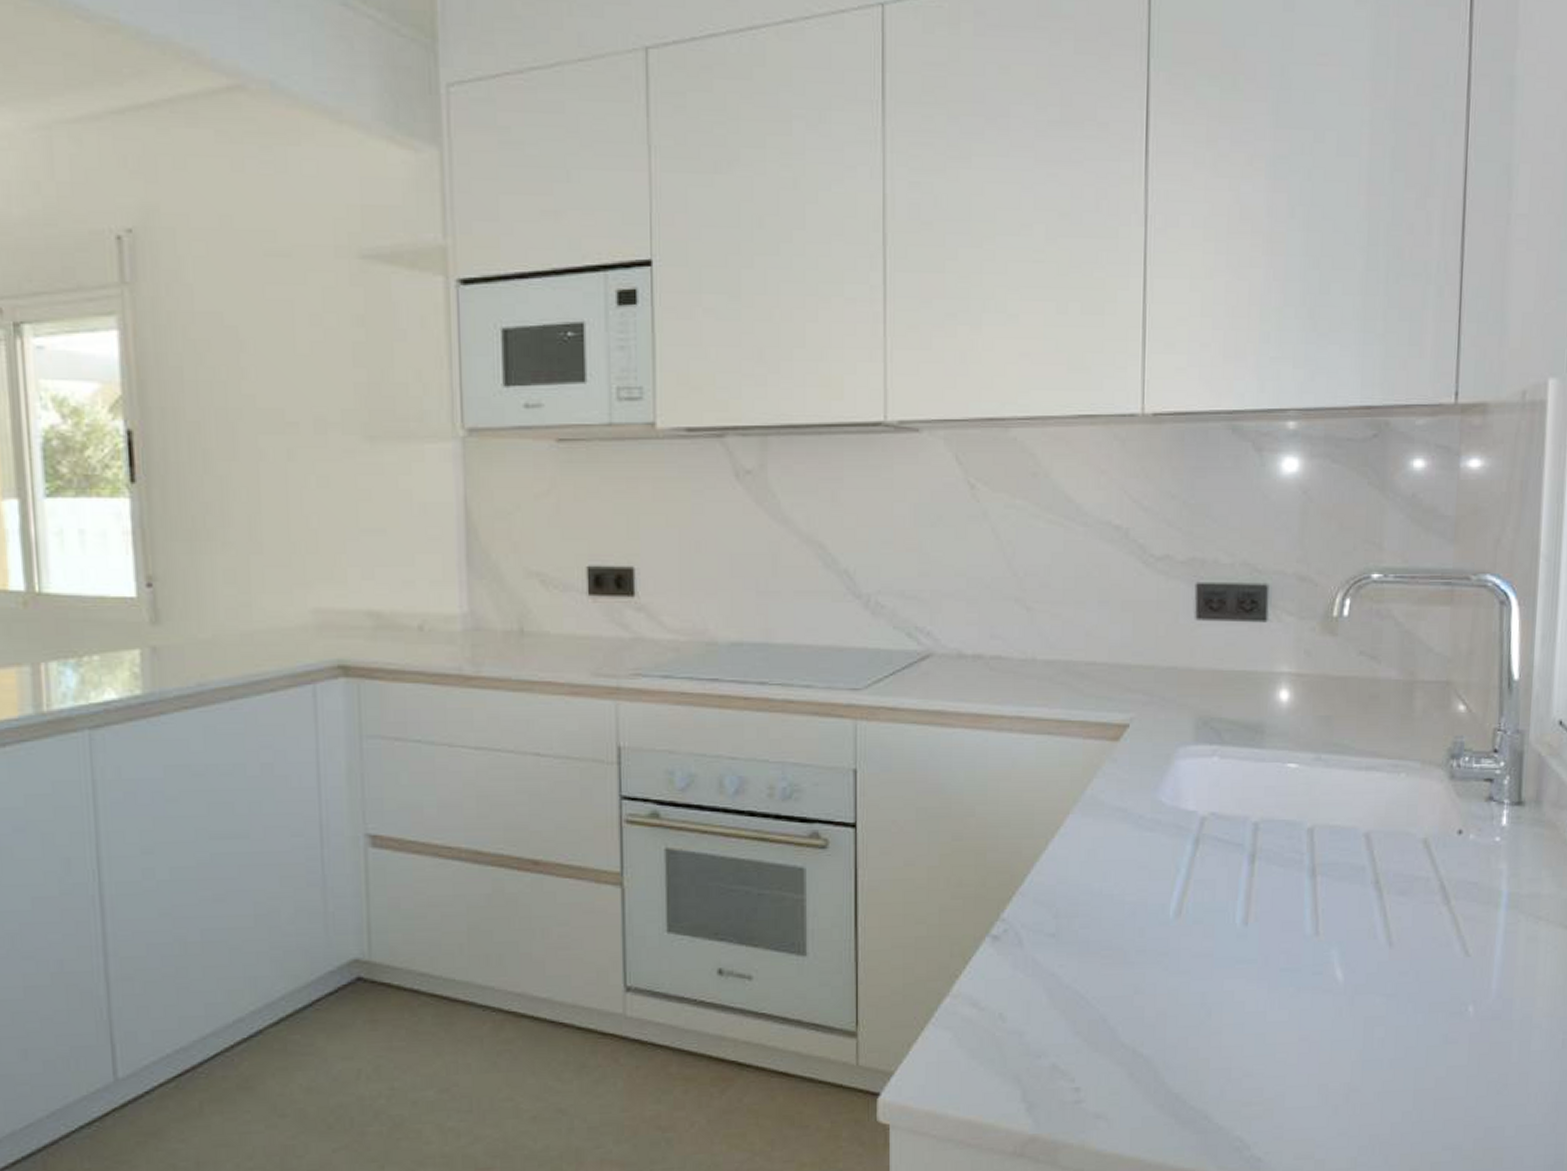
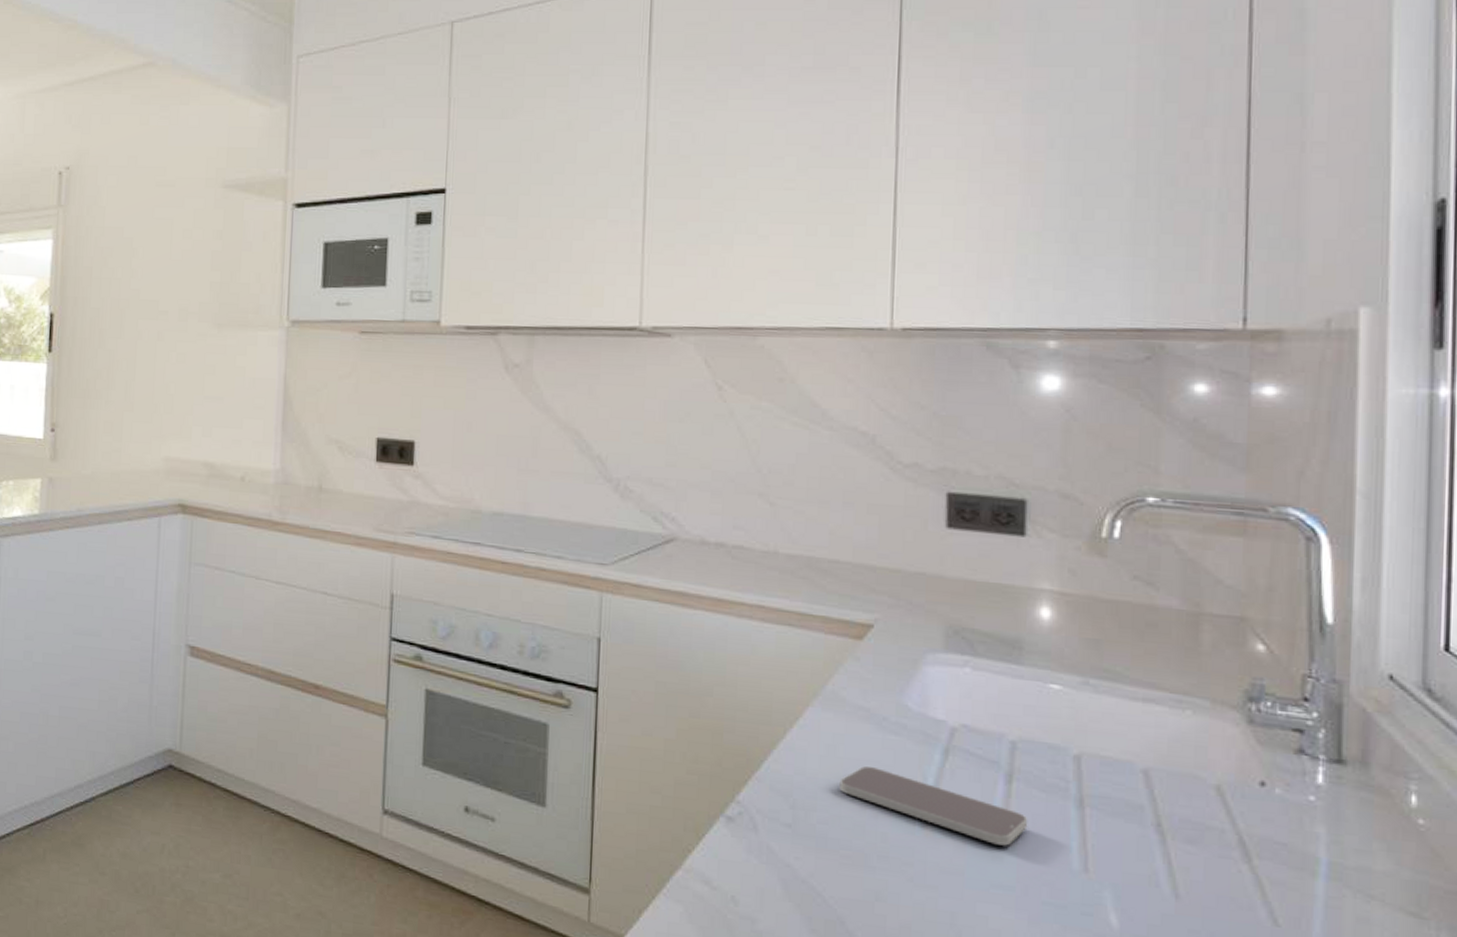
smartphone: none [1099,865,1269,923] -> present [839,766,1028,846]

